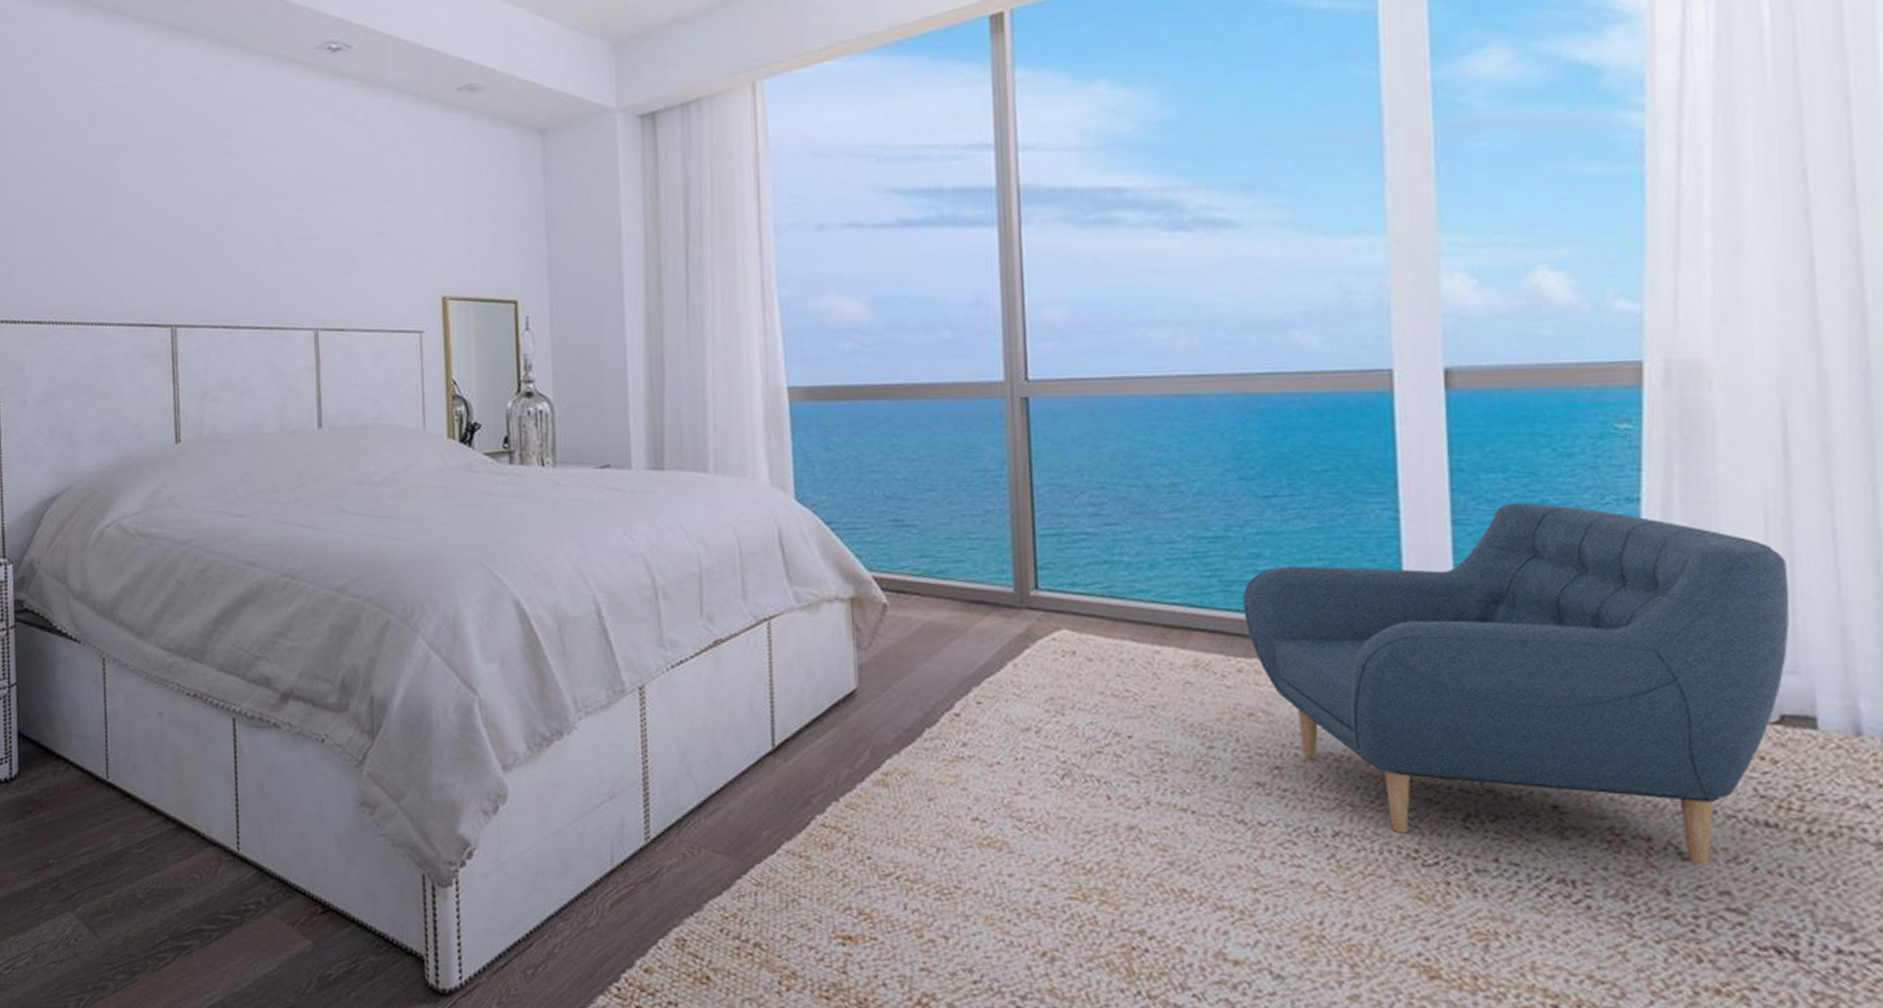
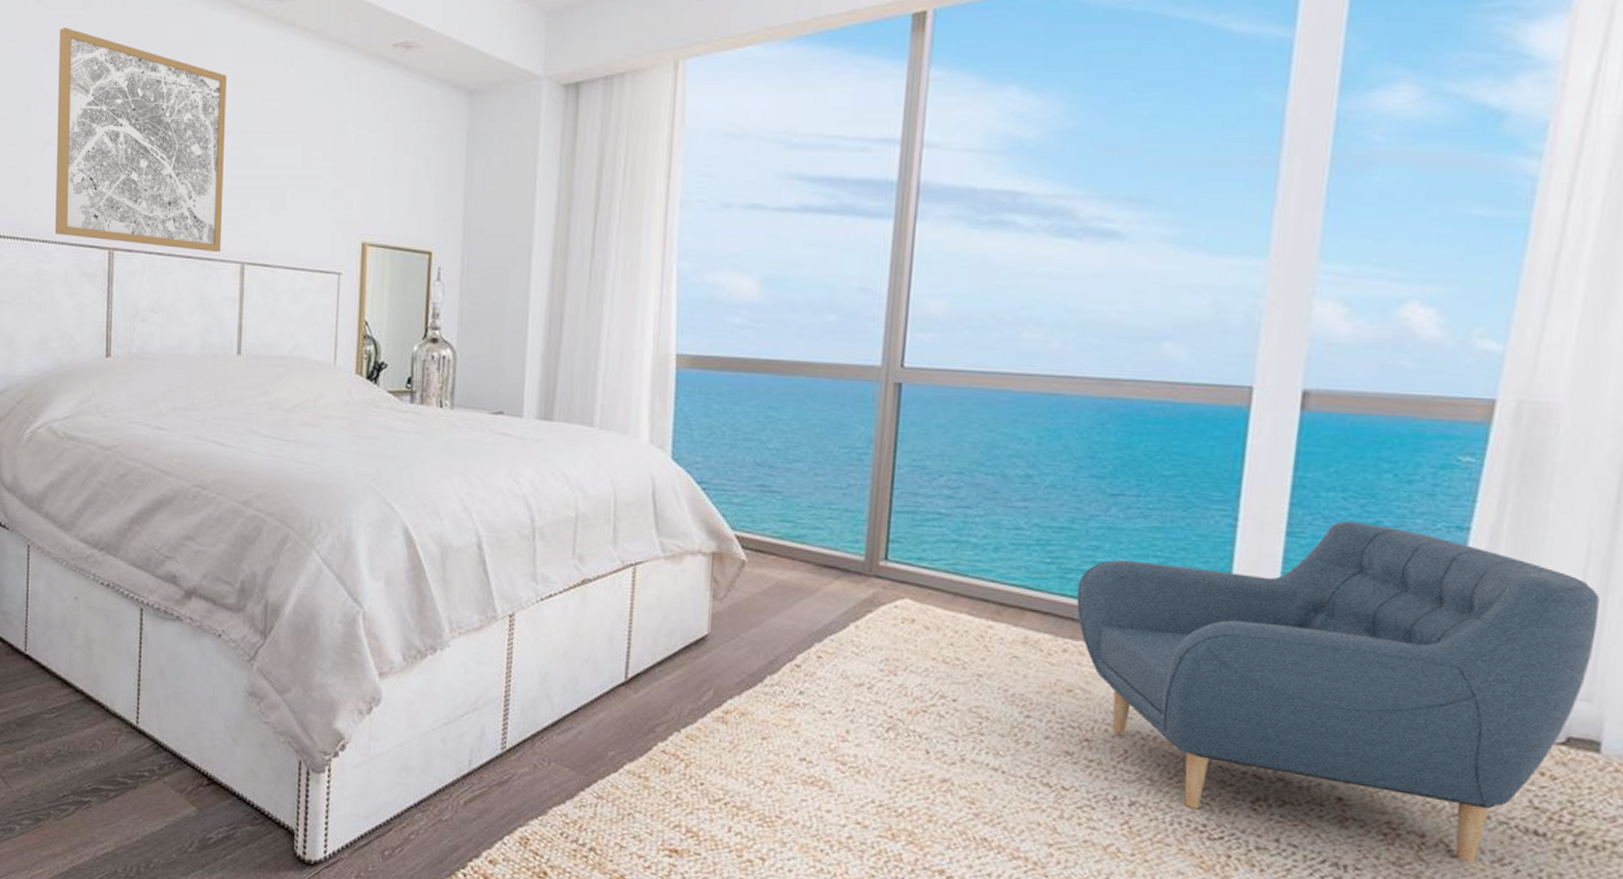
wall art: none [103,98,292,321] -> present [54,28,227,253]

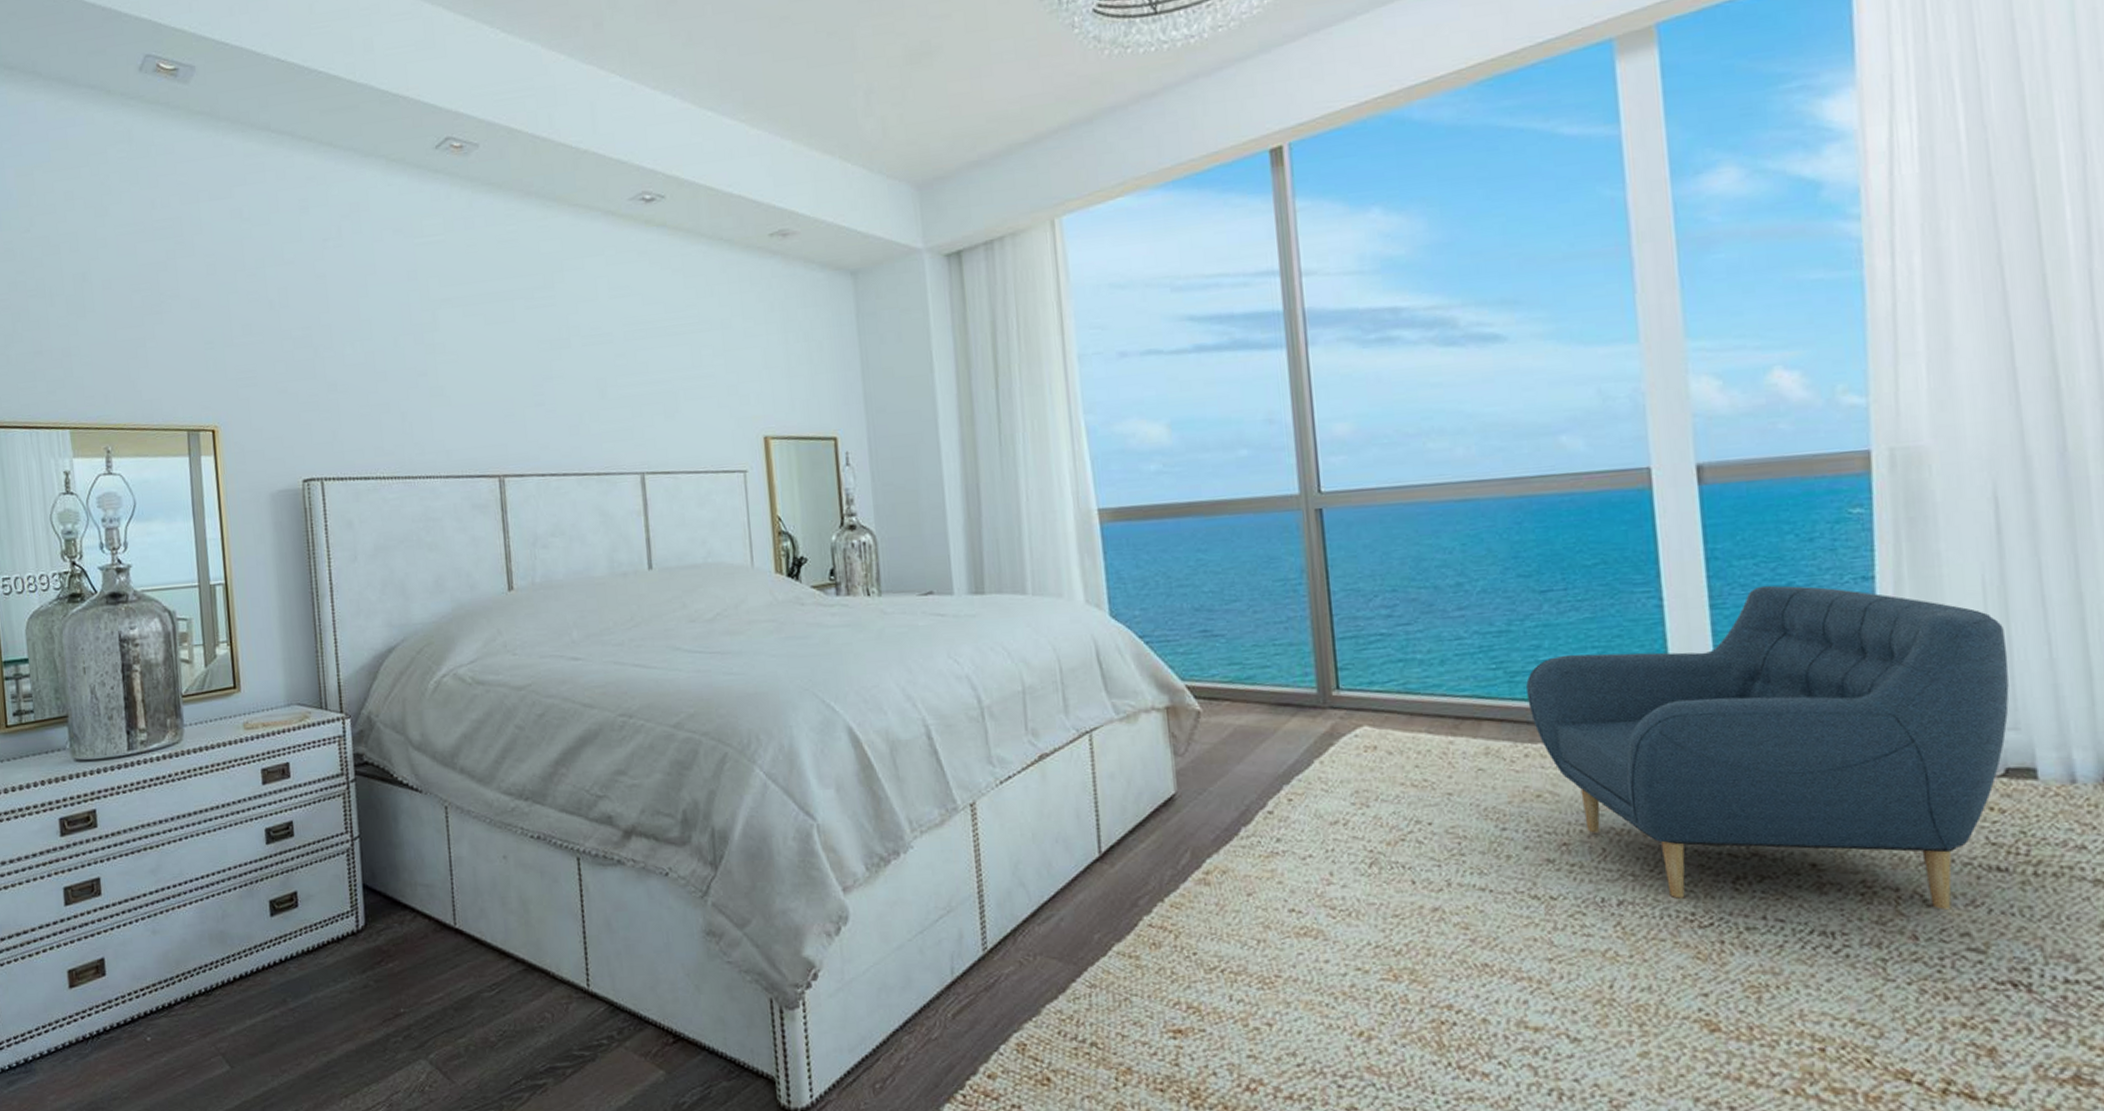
wall art: present [54,28,227,253] -> none [421,254,618,469]

